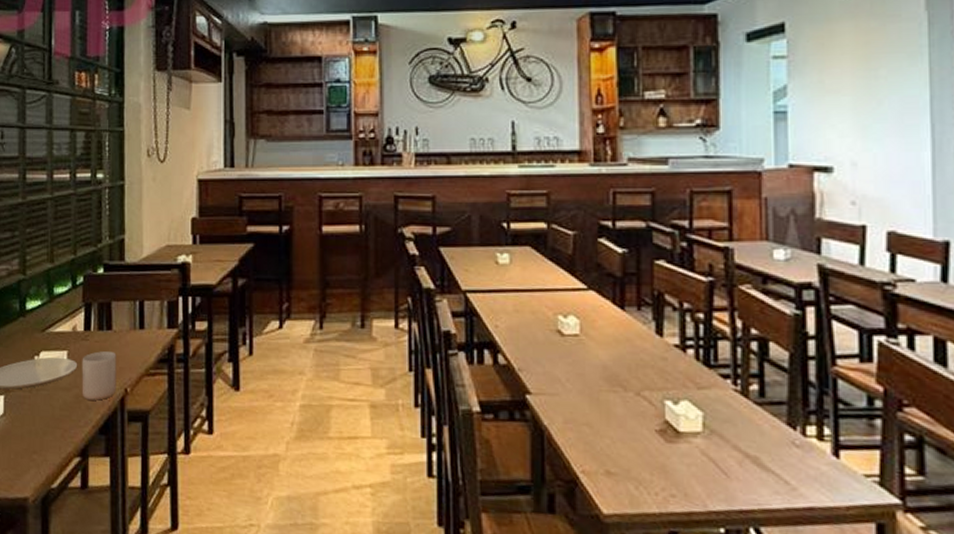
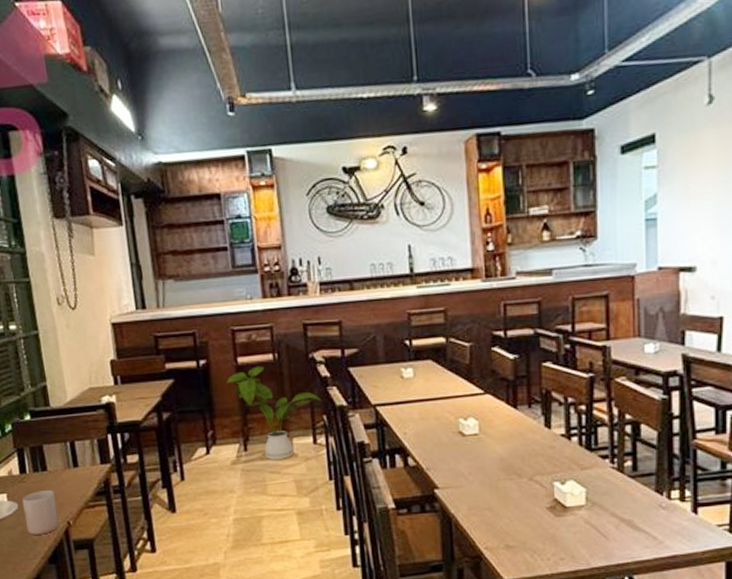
house plant: none [308,237,408,344] -> present [226,366,322,461]

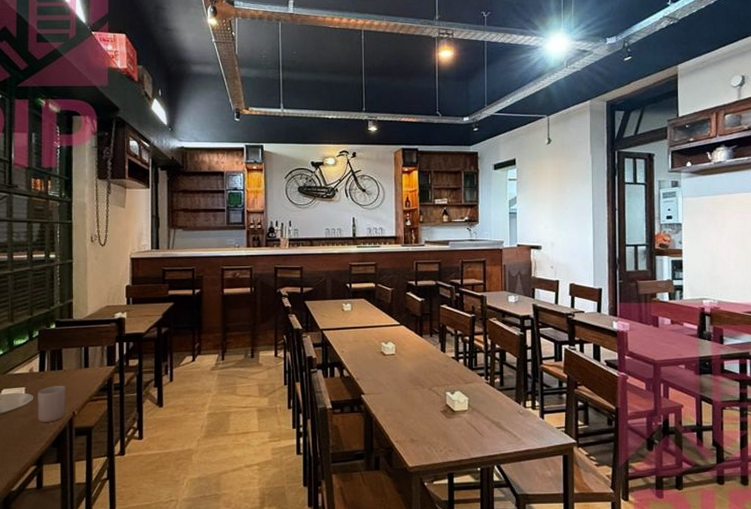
house plant: present [226,366,322,461] -> none [214,296,284,369]

